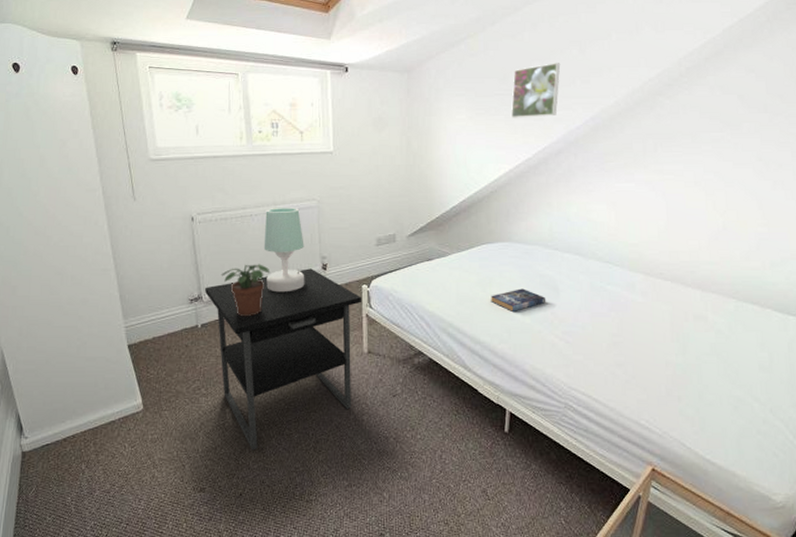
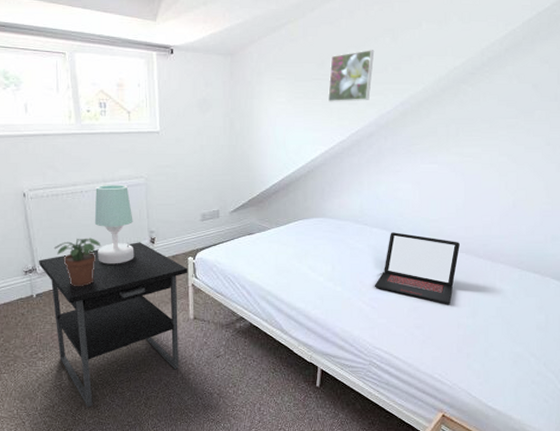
book: present [491,288,546,311] -> none [306,260,356,281]
laptop: none [567,258,664,339] -> present [374,232,460,304]

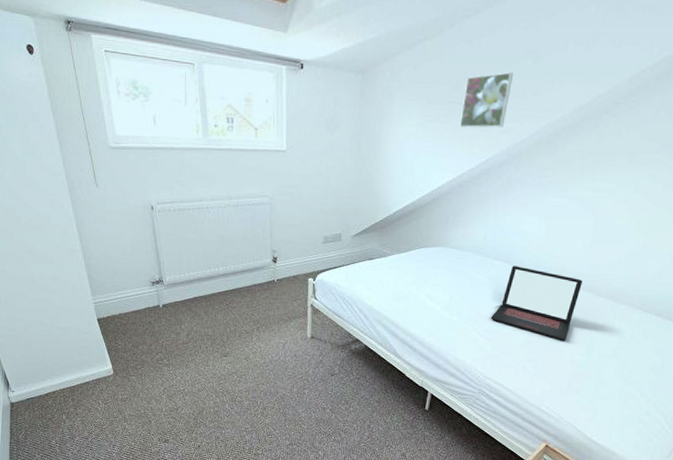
nightstand: present [38,242,187,408] -> none [164,260,307,413]
potted plant: present [53,238,101,286] -> none [179,253,225,300]
table lamp: present [94,184,134,264] -> none [219,201,257,281]

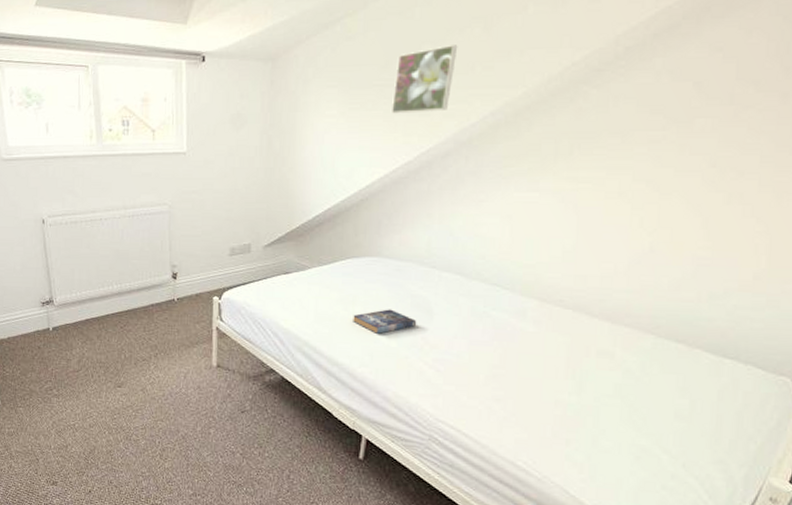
book: none [424,290,474,310] -> present [353,309,417,334]
laptop: present [490,266,582,341] -> none [440,278,565,374]

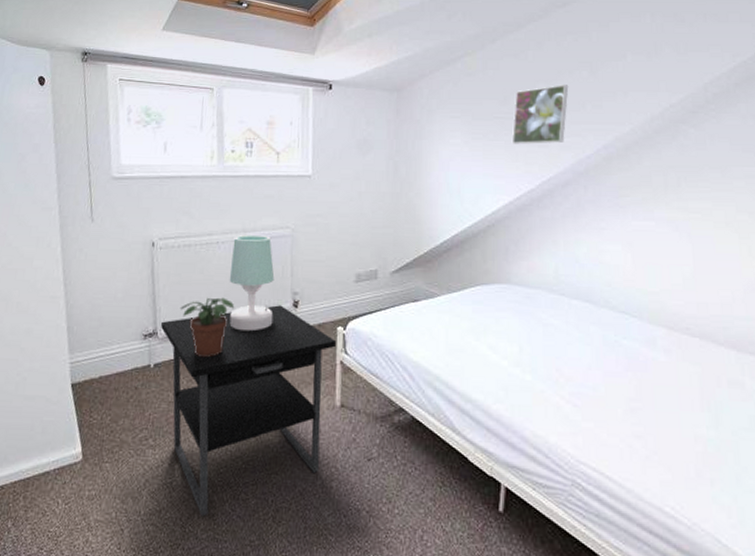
nightstand: none [55,277,212,452] -> present [160,305,336,517]
potted plant: none [71,269,120,322] -> present [180,297,235,357]
table lamp: none [113,211,155,300] -> present [229,234,275,332]
book: present [353,309,417,334] -> none [485,339,551,366]

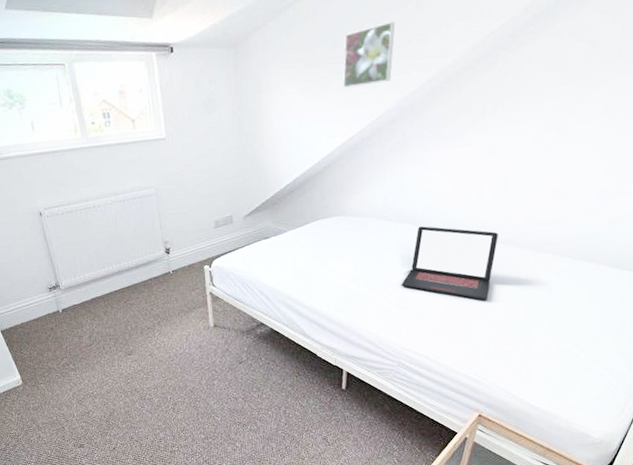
nightstand: present [160,305,336,517] -> none [60,253,205,413]
potted plant: present [180,297,235,357] -> none [73,252,118,300]
table lamp: present [229,234,275,332] -> none [107,196,151,277]
laptop: none [575,306,691,407] -> present [401,226,498,300]

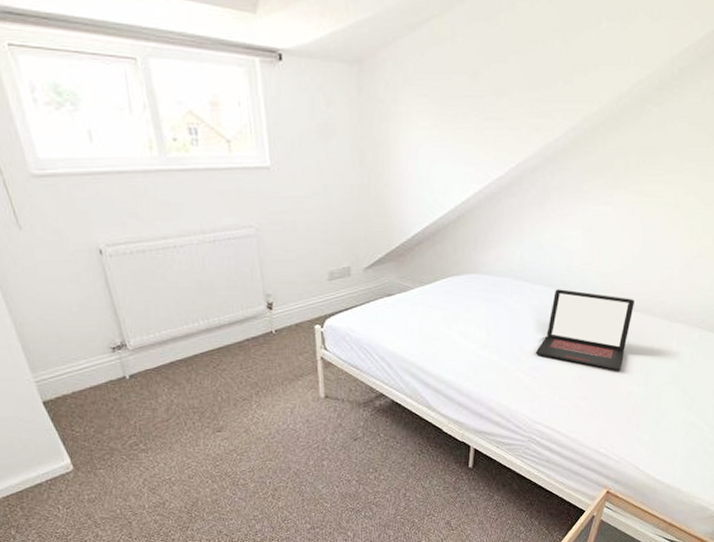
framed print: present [343,22,395,88] -> none [483,56,541,127]

